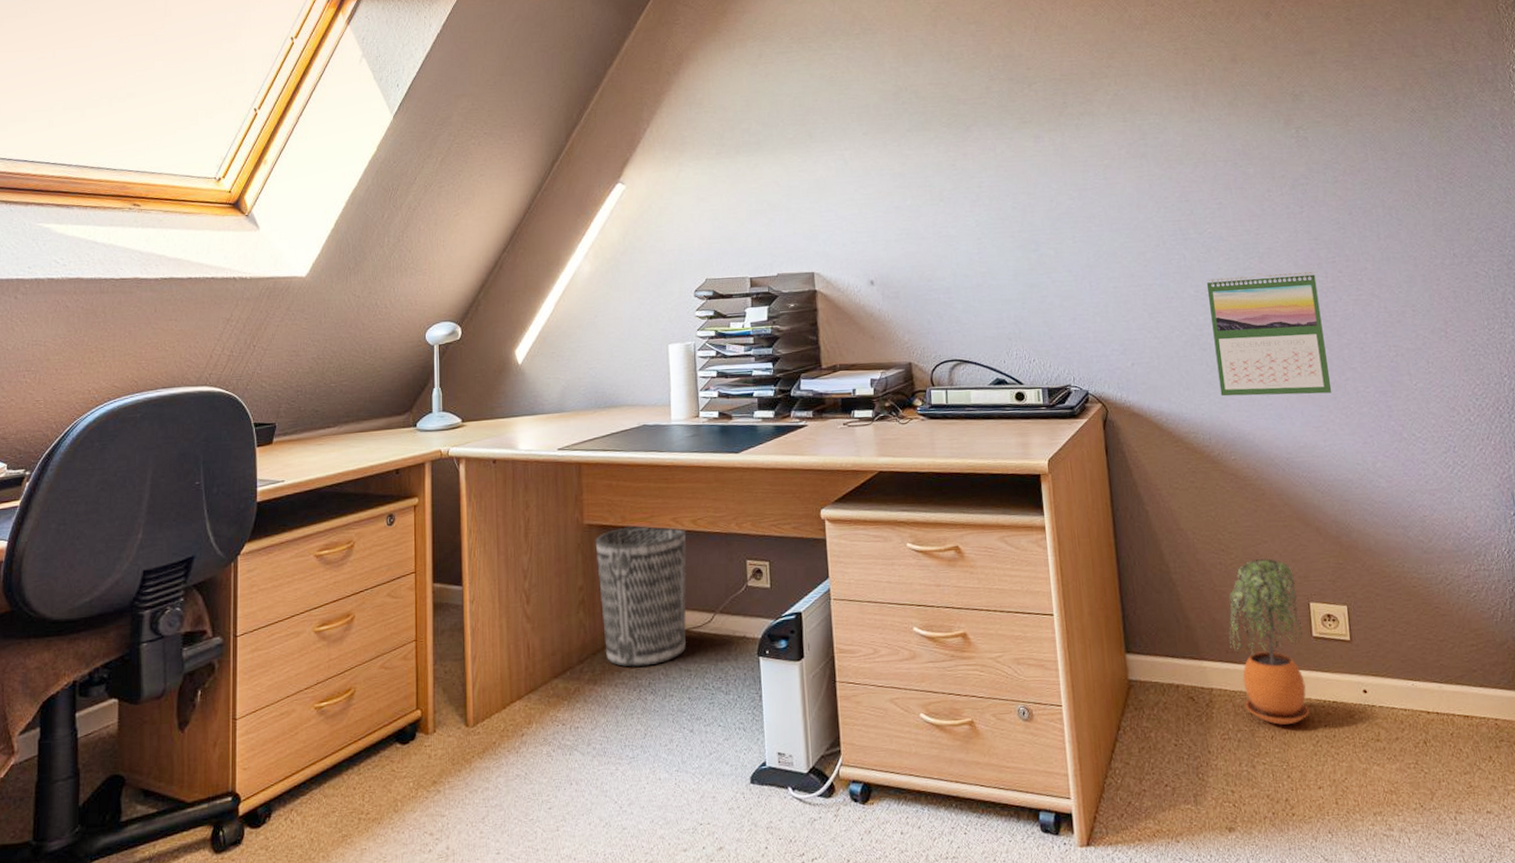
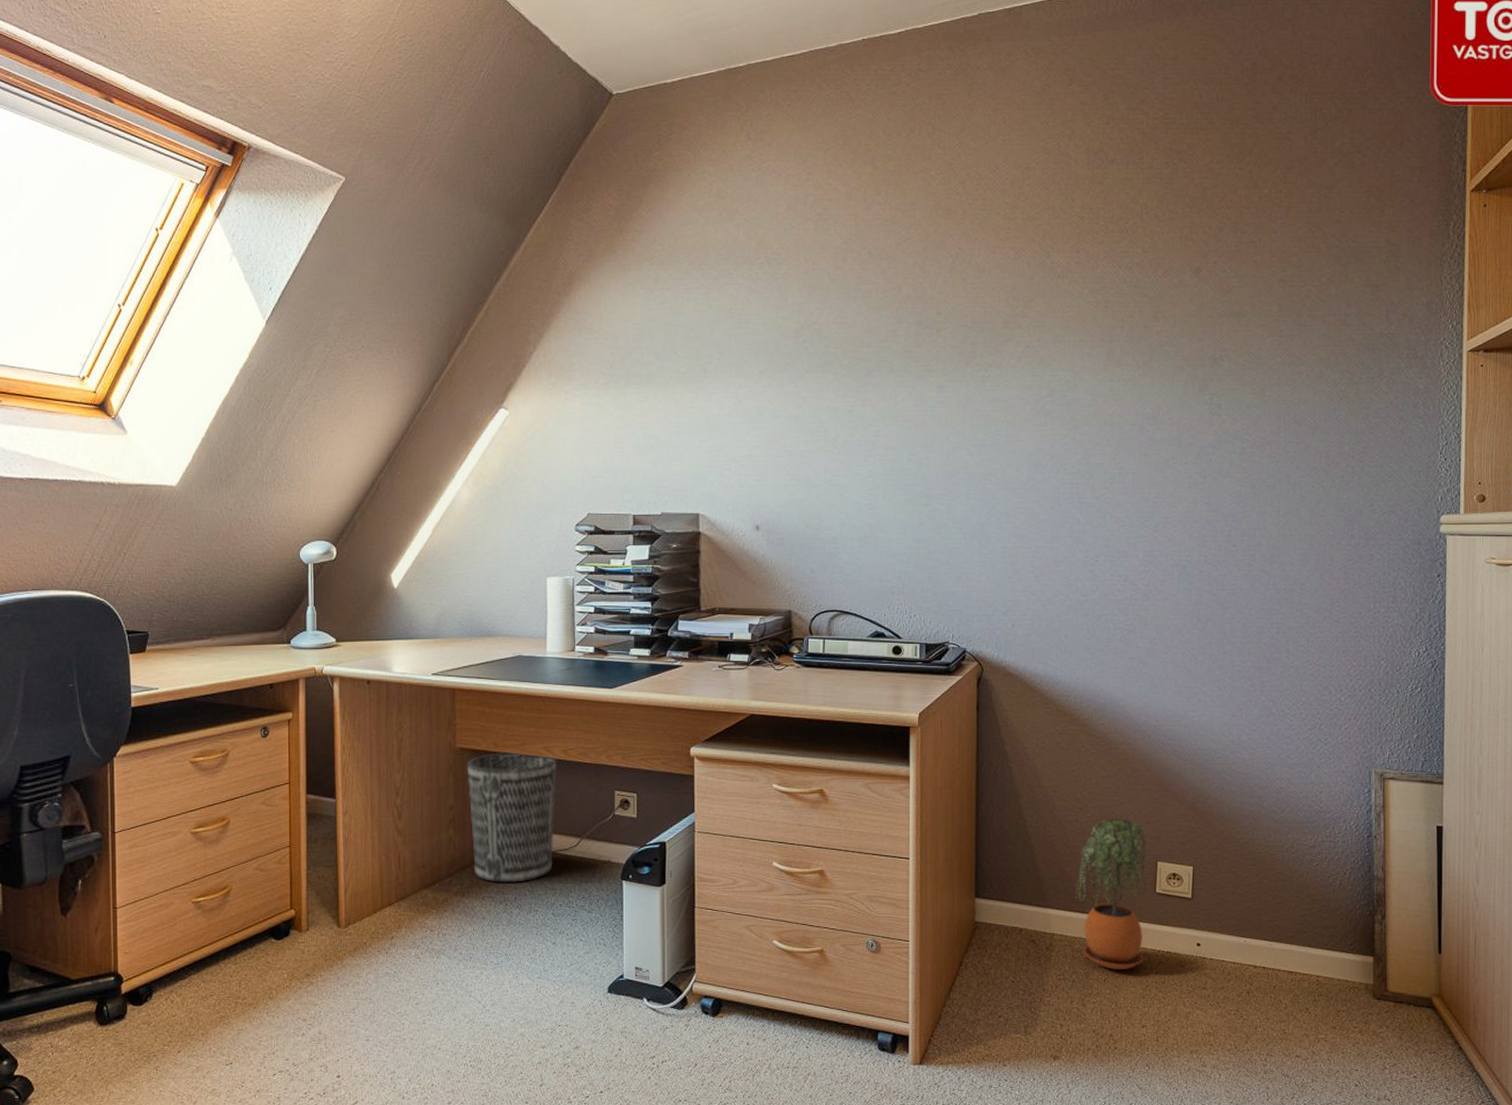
calendar: present [1206,271,1332,397] -> none [1097,542,1209,666]

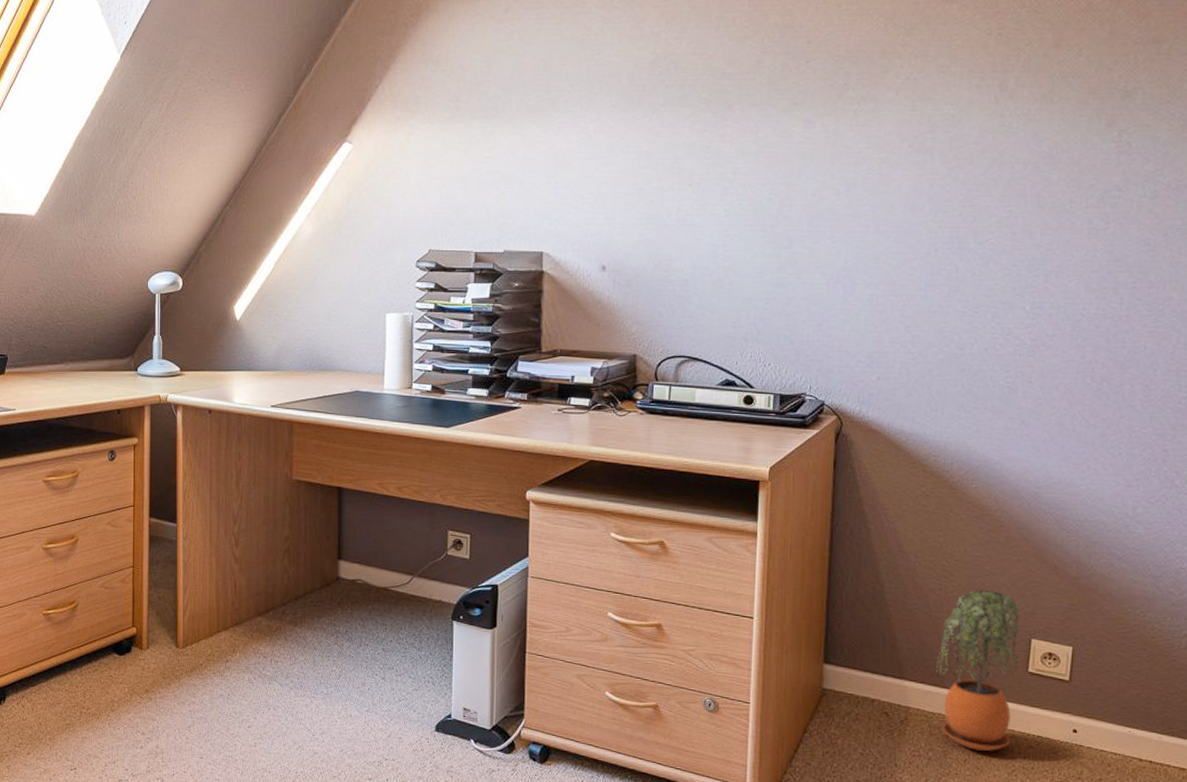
wastebasket: present [467,752,557,883] -> none [302,486,391,616]

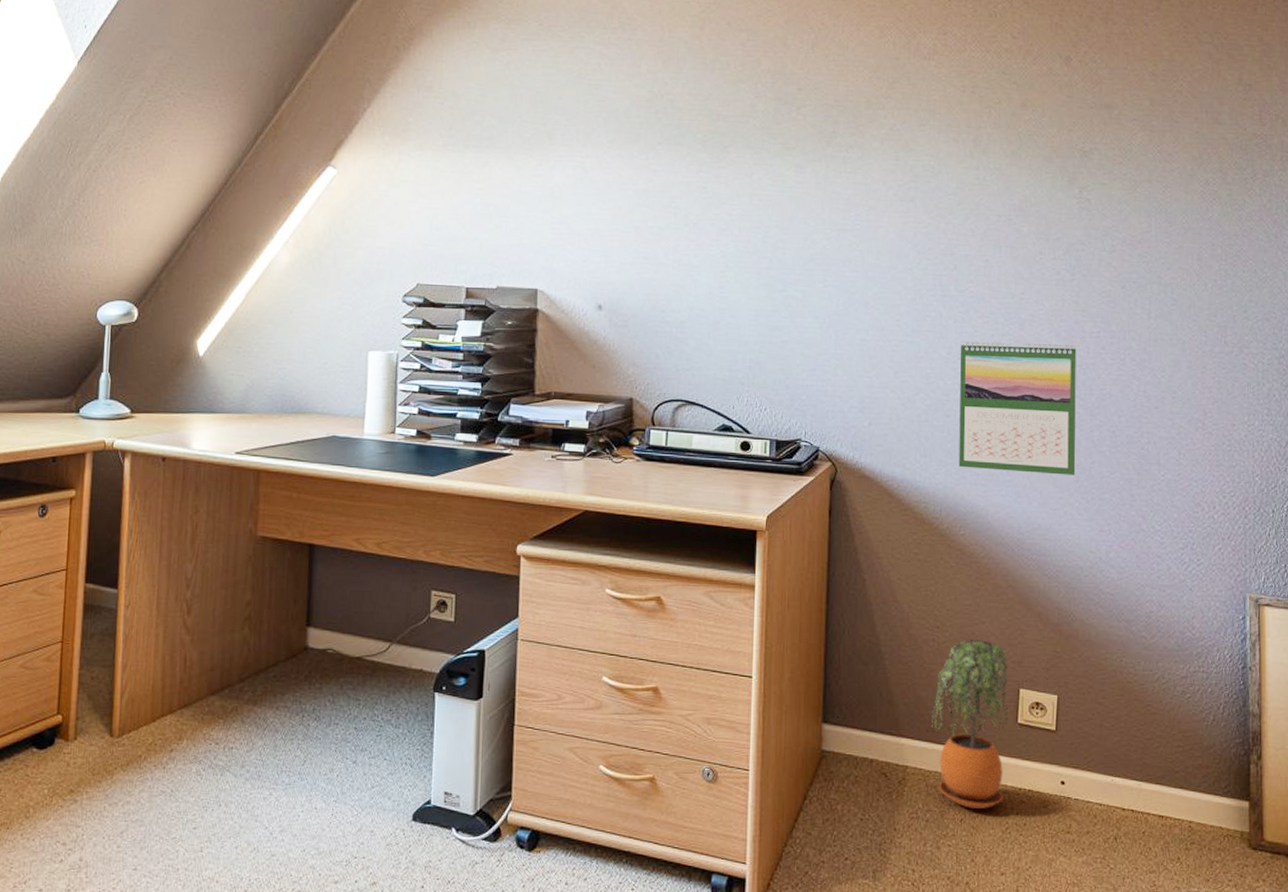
calendar: none [972,293,1108,430] -> present [958,341,1077,475]

